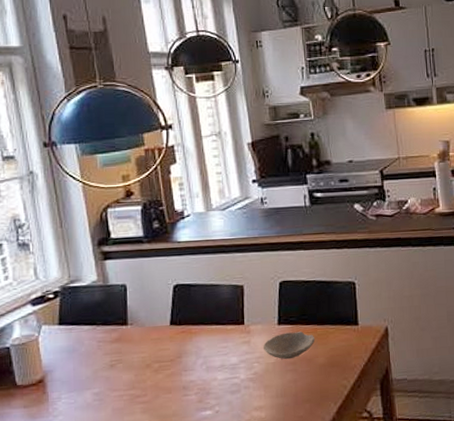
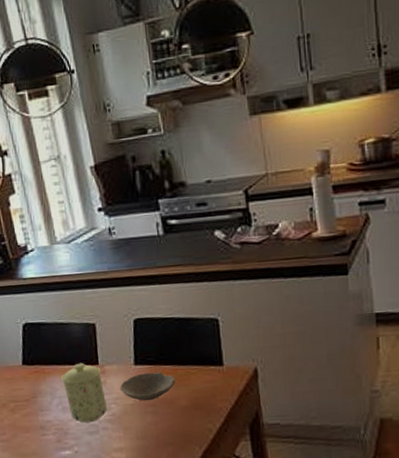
mug: none [206,323,251,382] -> present [60,362,108,423]

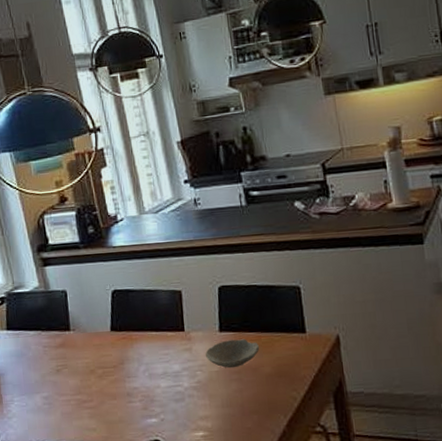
mug: present [60,362,108,423] -> none [147,329,194,390]

